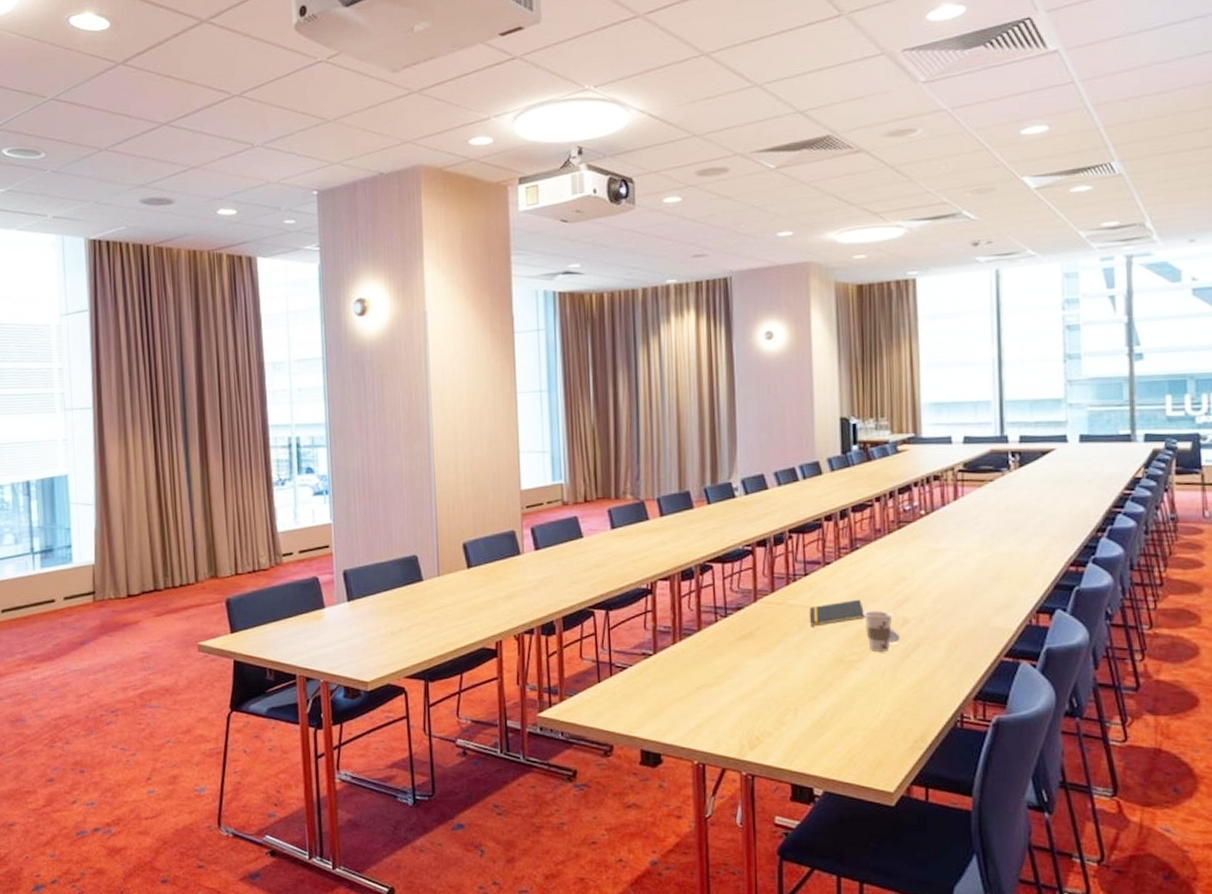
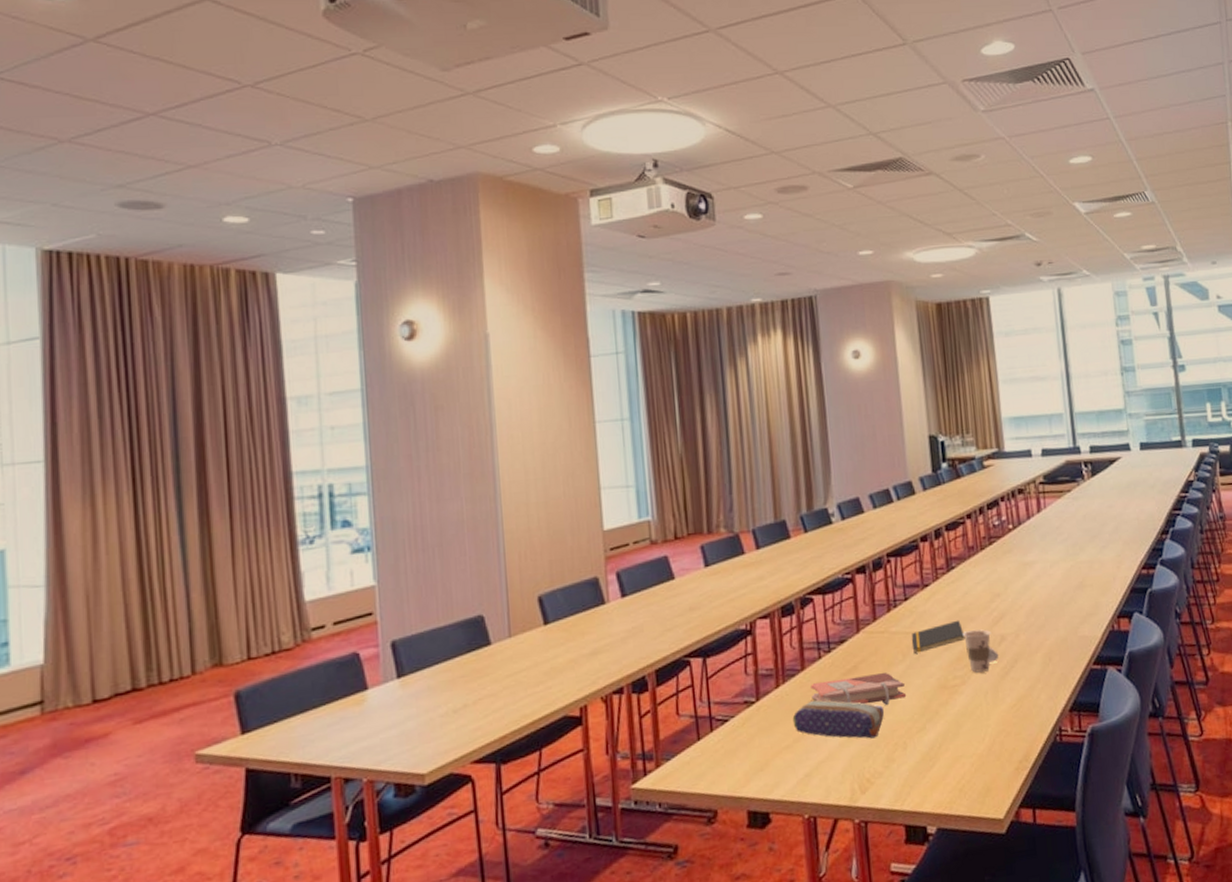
pencil case: none [687,659,777,701] -> present [792,699,884,739]
phonebook: none [706,641,801,671] -> present [811,672,907,705]

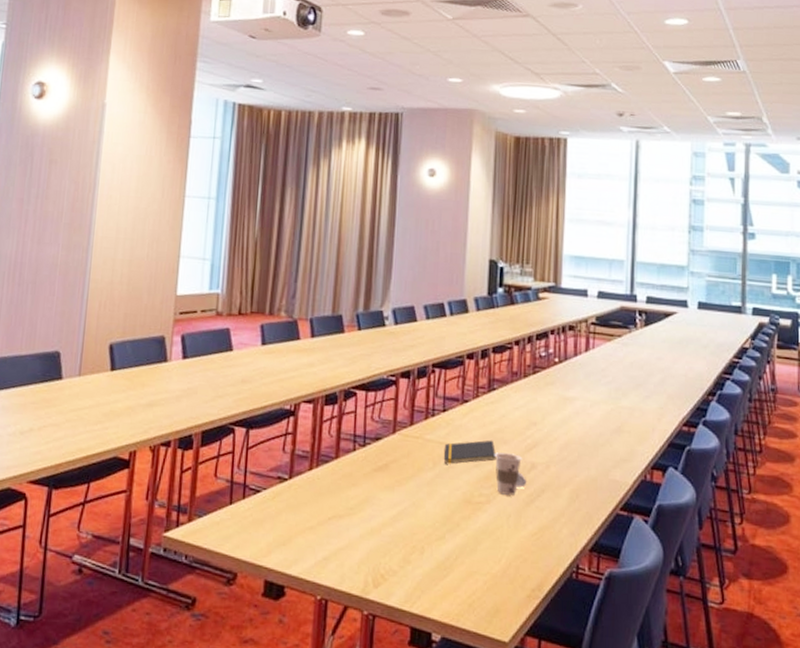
pencil case: present [792,699,884,739] -> none [319,488,407,537]
phonebook: present [811,672,907,705] -> none [341,472,431,507]

